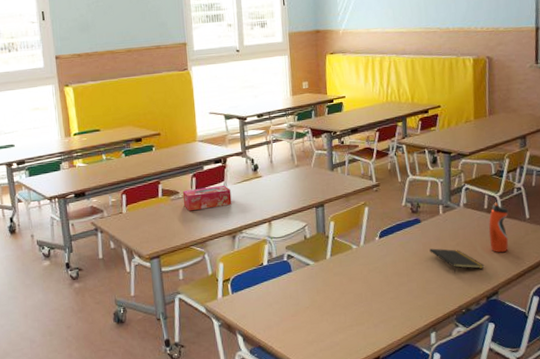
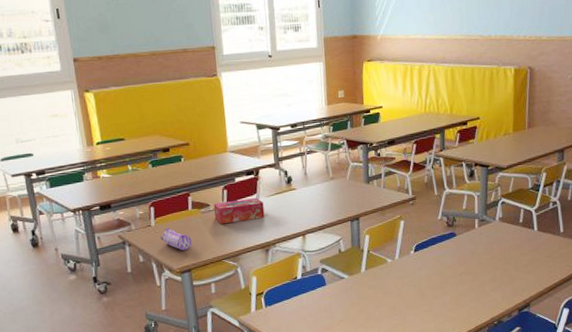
pencil case: none [131,214,162,237] -> present [161,227,192,251]
notepad: present [429,248,485,274] -> none [464,262,518,287]
water bottle: present [488,202,509,253] -> none [523,216,543,266]

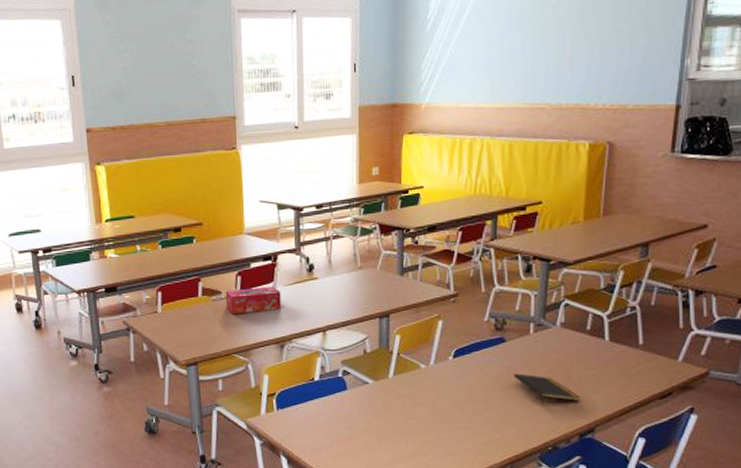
pencil case: present [161,227,192,251] -> none [167,315,200,341]
notepad: none [464,262,518,287] -> present [514,373,581,405]

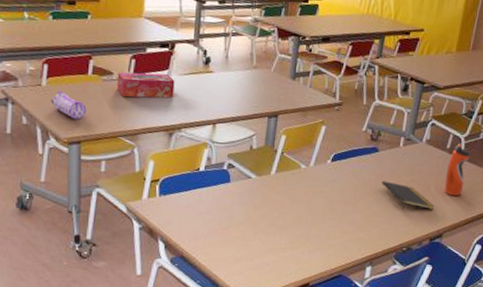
pencil case: none [167,315,200,341] -> present [51,90,87,120]
water bottle: none [589,323,617,384] -> present [444,143,471,197]

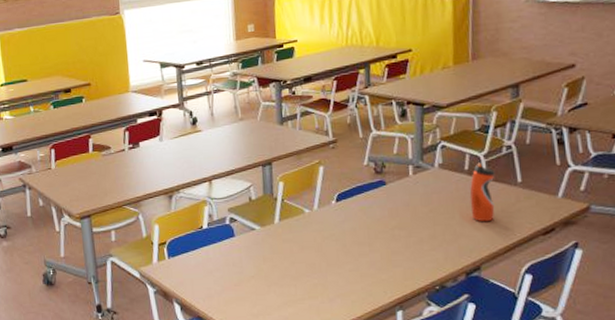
pencil case: present [51,90,87,120] -> none [61,170,92,195]
tissue box: present [116,72,175,99] -> none [114,139,168,168]
notepad: present [382,181,435,211] -> none [396,215,464,245]

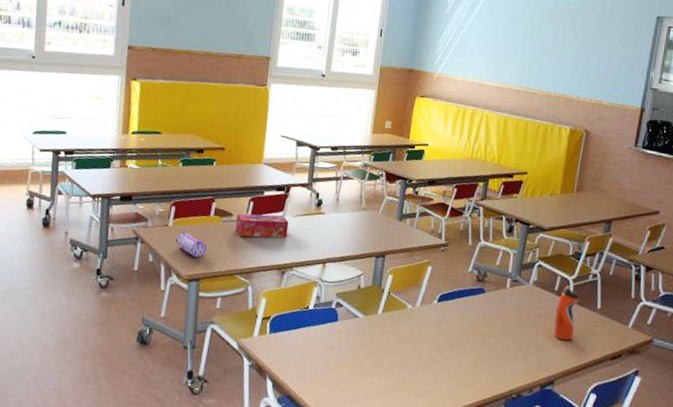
pencil case: none [61,170,92,195] -> present [175,230,207,258]
tissue box: none [114,139,168,168] -> present [235,213,289,238]

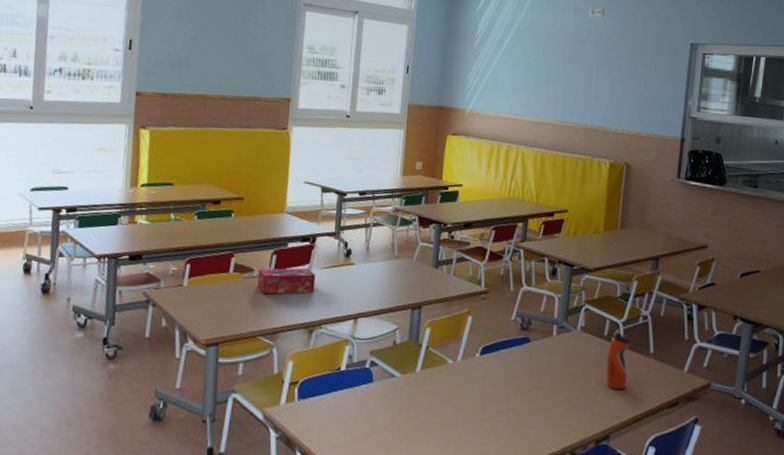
pencil case: present [175,230,207,258] -> none [191,290,227,320]

